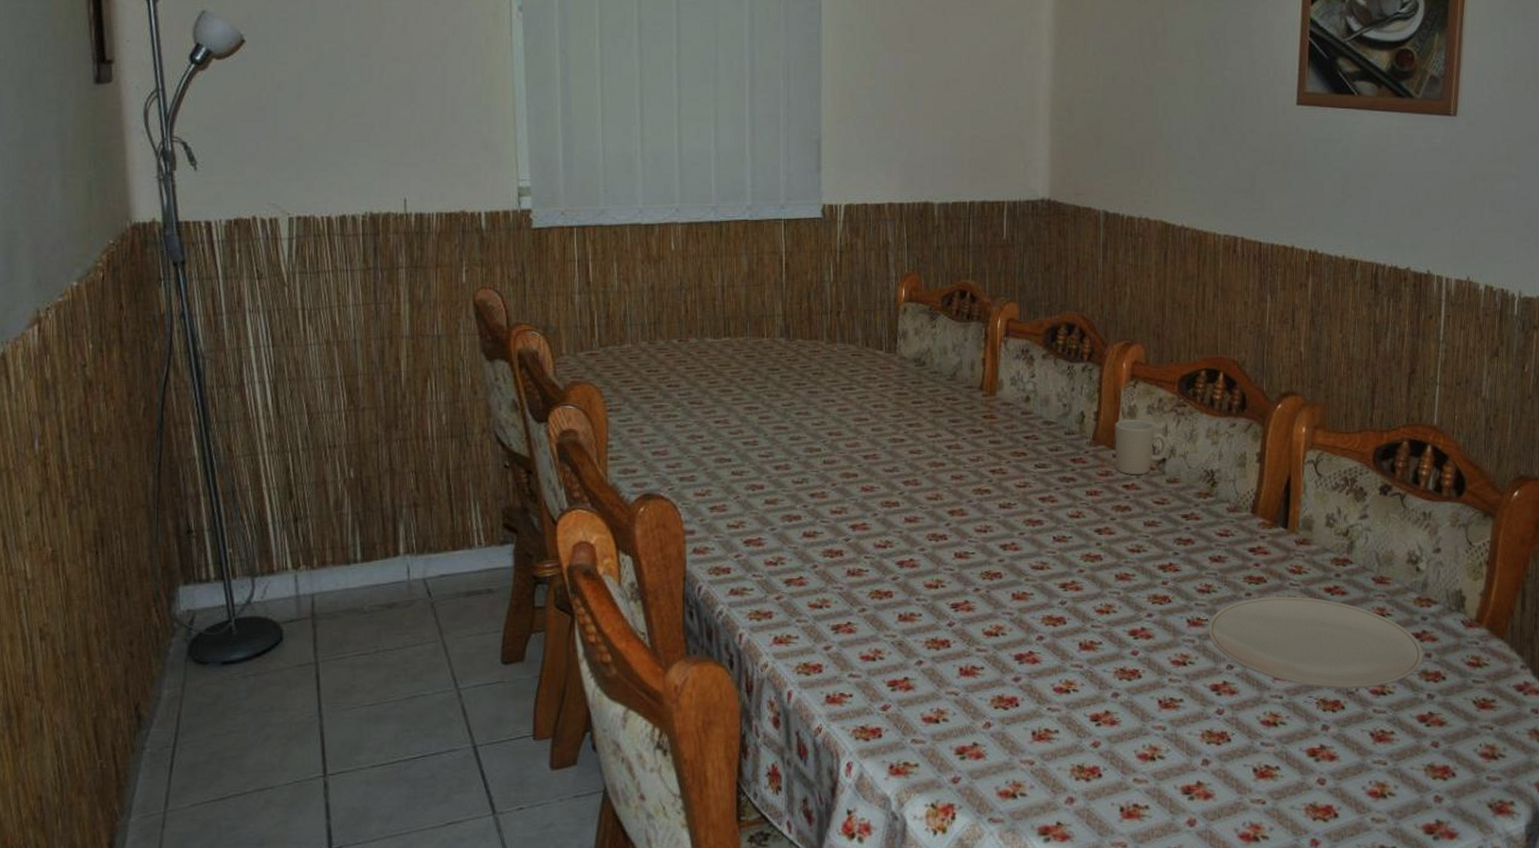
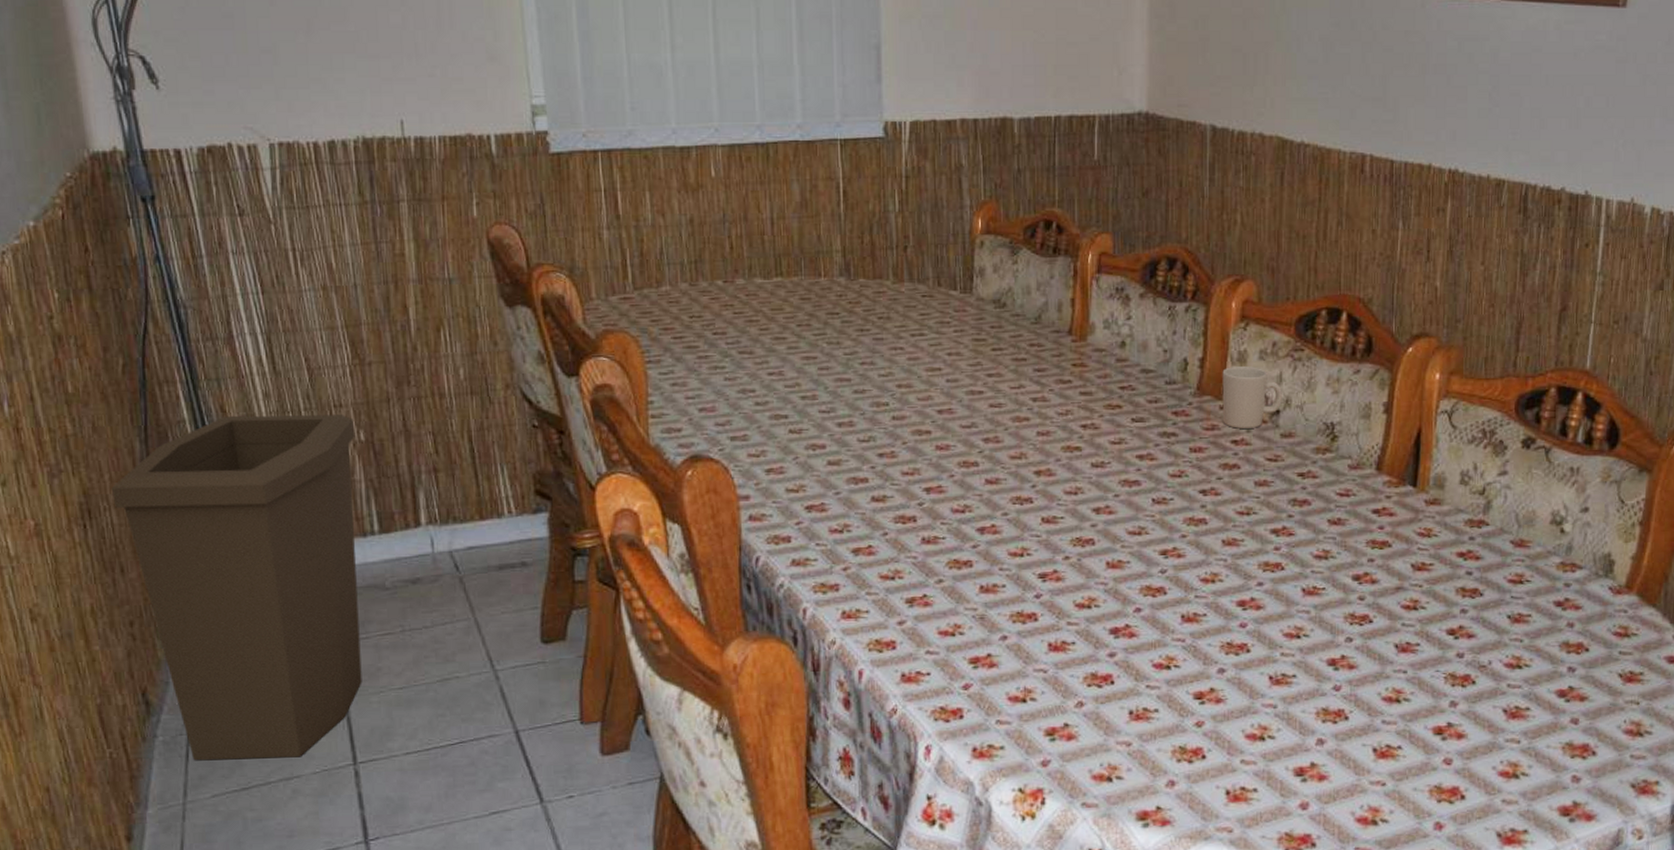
trash bin: none [125,454,346,772] -> present [112,415,362,761]
plate: present [1207,596,1423,689] -> none [1324,561,1565,662]

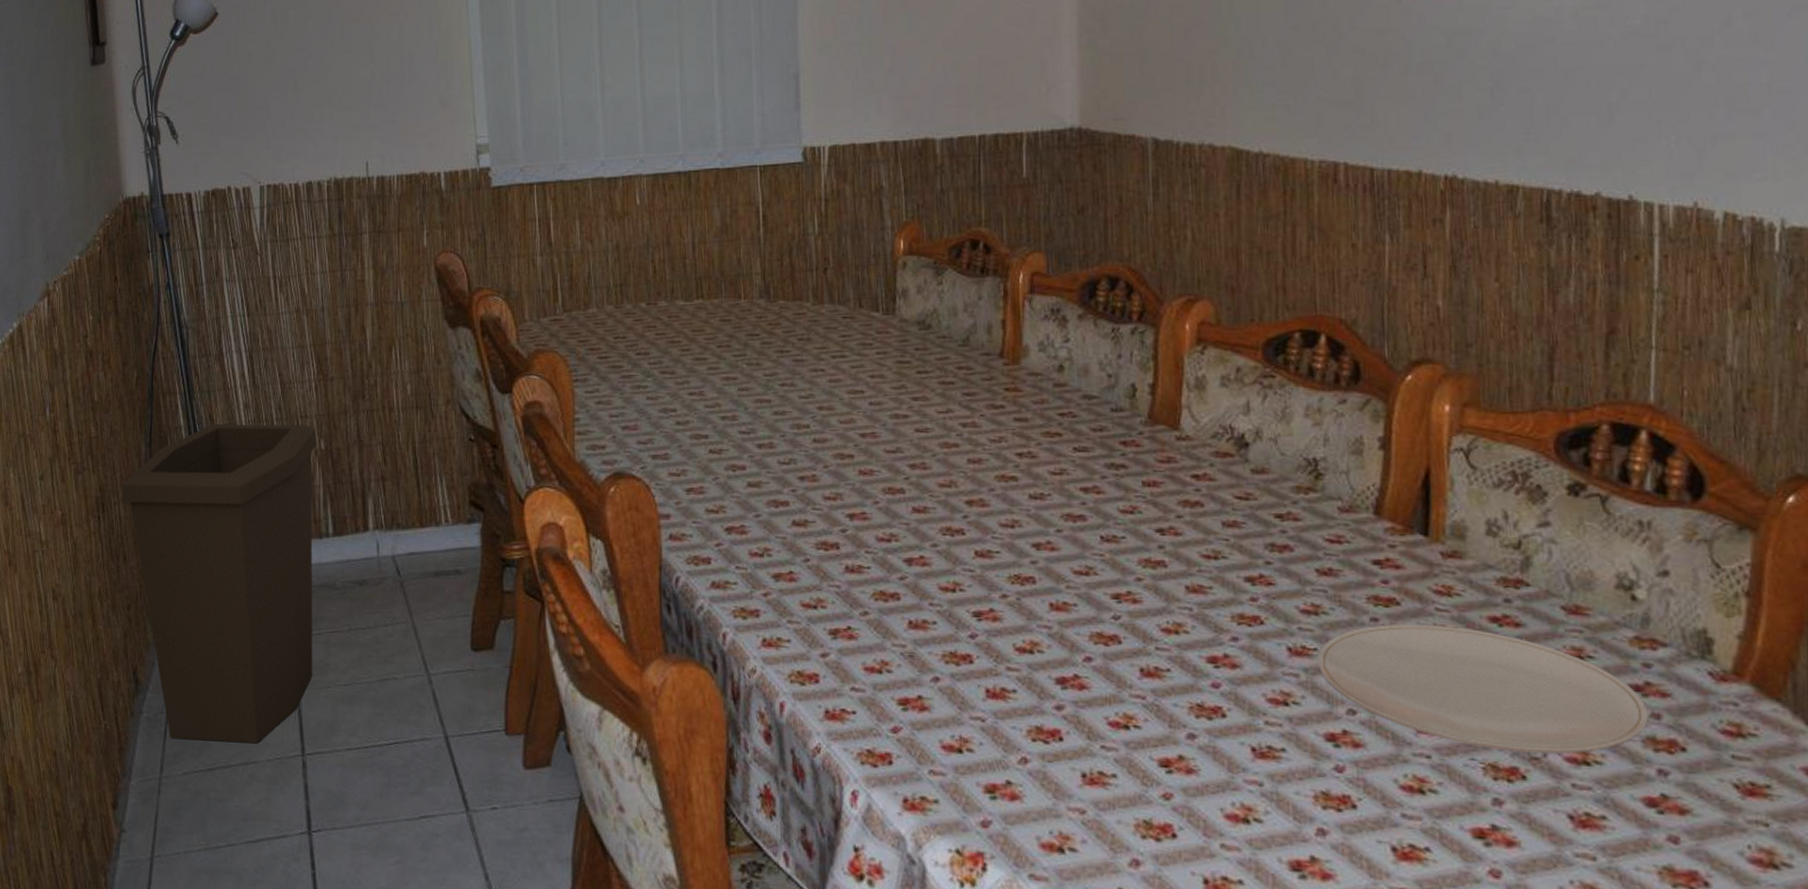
mug: present [1222,366,1283,429] -> none [1177,394,1252,462]
plate: none [1324,561,1565,662] -> present [1317,623,1649,754]

